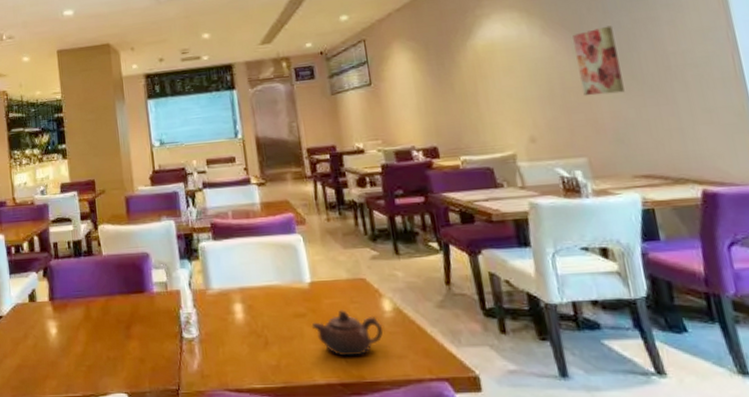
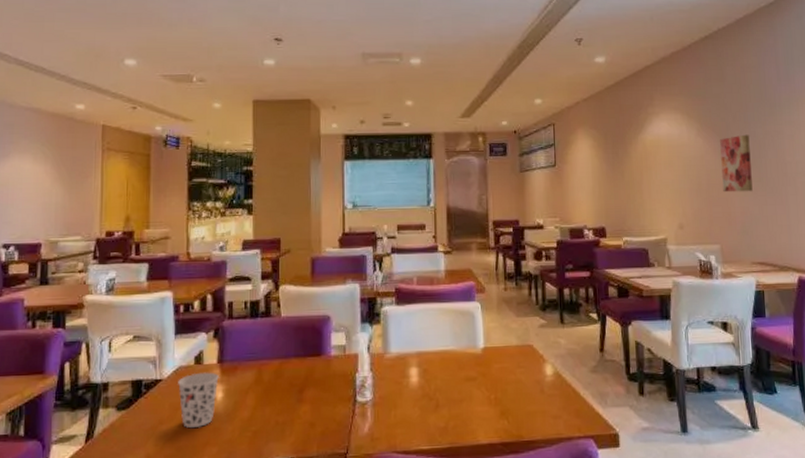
cup: none [16,309,52,361] -> present [178,372,219,428]
teapot: present [311,310,384,357] -> none [480,374,544,418]

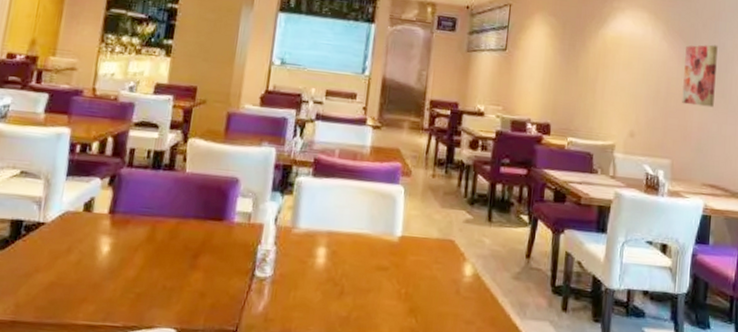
cup: present [178,372,219,428] -> none [59,220,108,281]

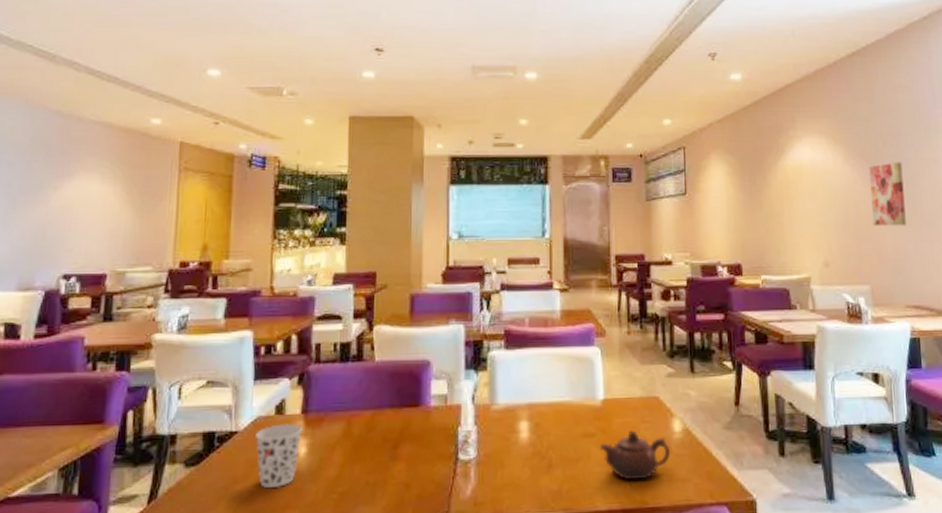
cup: none [59,220,108,281] -> present [256,423,303,488]
teapot: none [391,268,459,317] -> present [599,430,671,481]

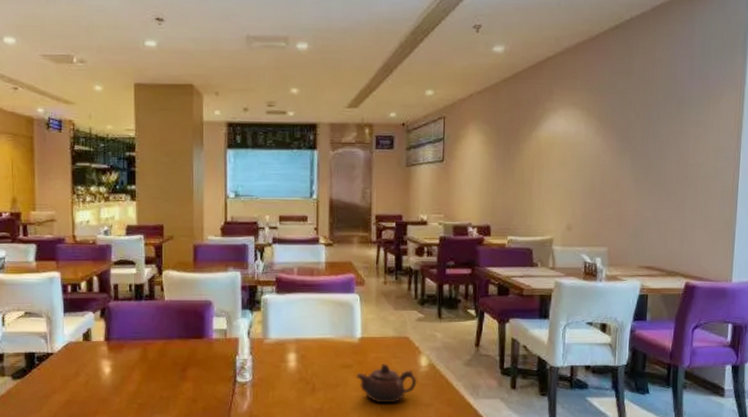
cup: present [256,423,303,488] -> none [68,348,106,397]
wall art: present [869,162,906,226] -> none [617,134,652,195]

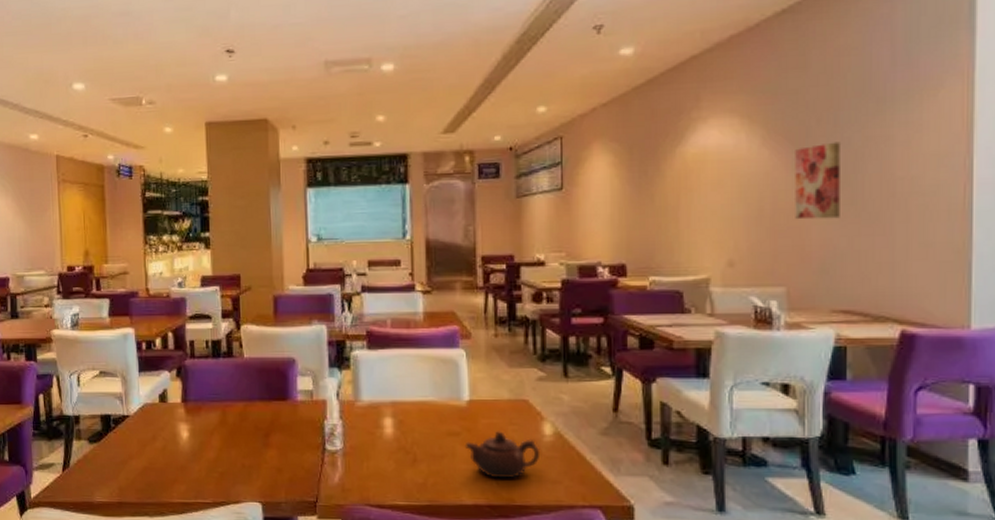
wall art: none [617,134,652,195] -> present [795,142,840,220]

